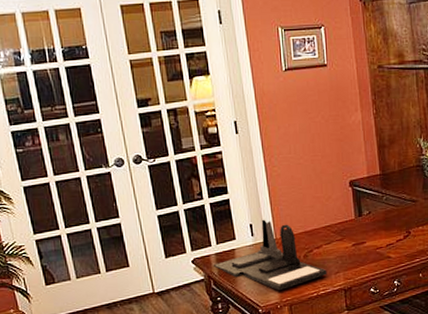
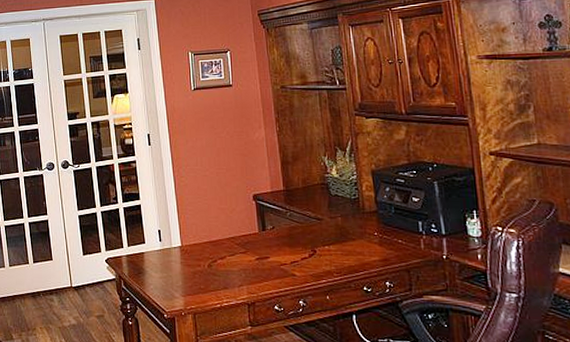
desk organizer: present [213,219,327,291] -> none [124,226,231,298]

